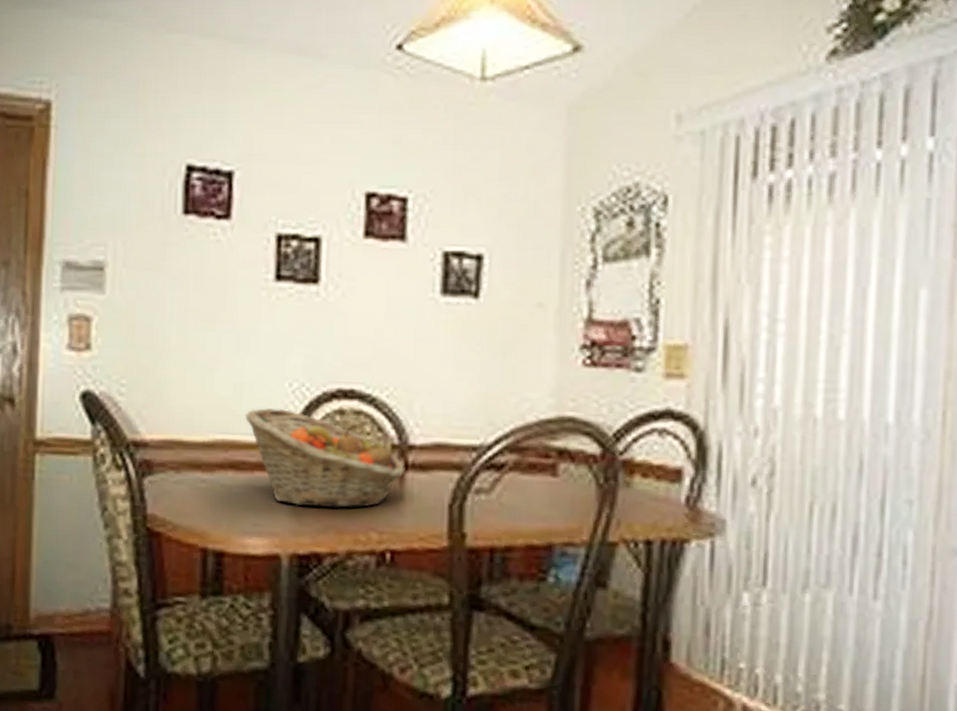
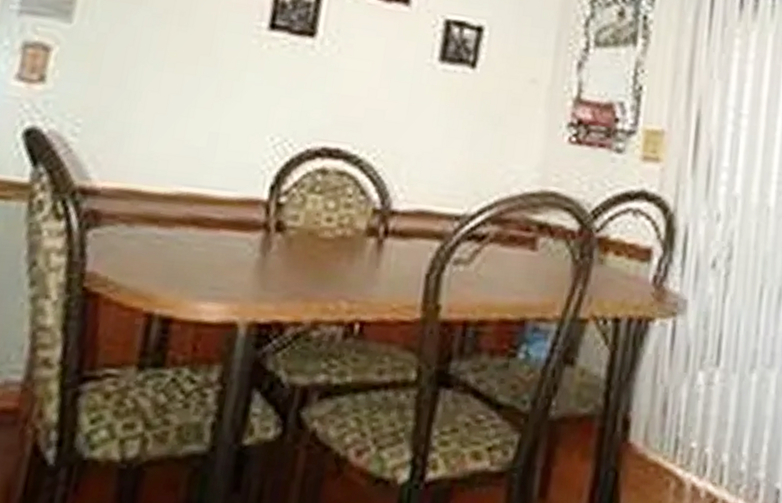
fruit basket: present [244,408,404,508] -> none [216,161,384,274]

